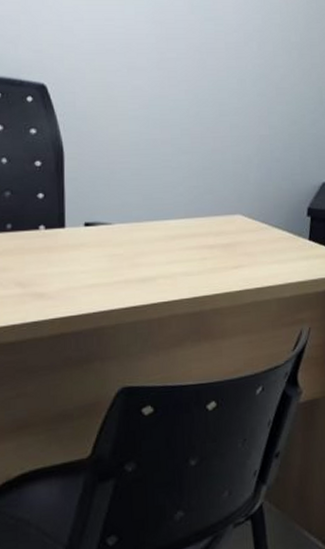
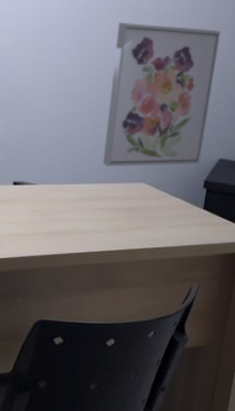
wall art: none [191,38,314,198] -> present [103,22,221,167]

